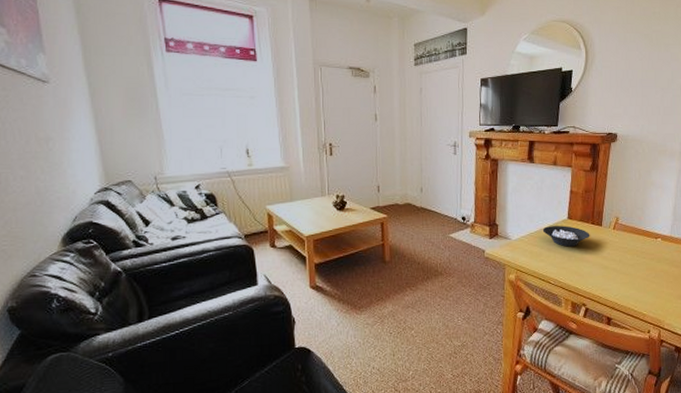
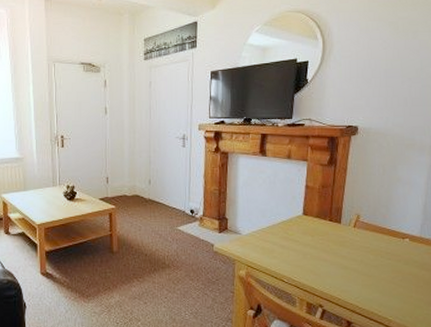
cereal bowl: present [542,225,590,247] -> none [275,222,328,244]

